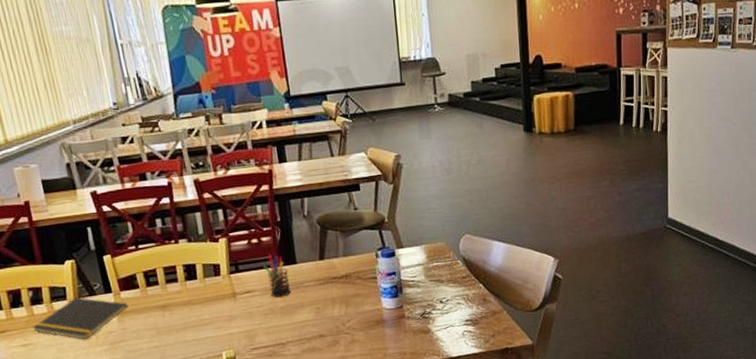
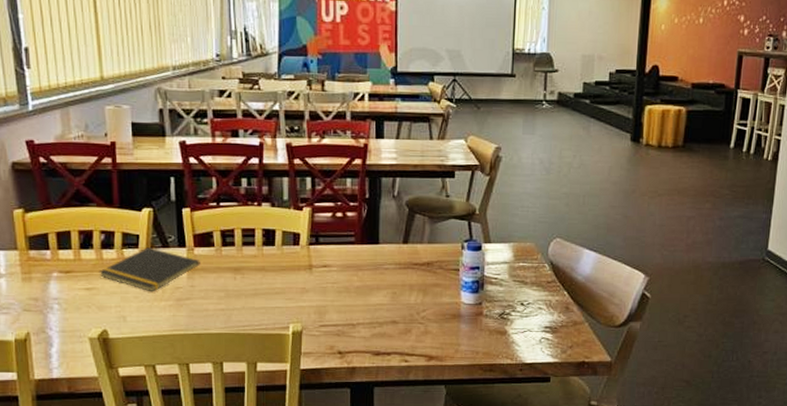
pen holder: present [263,254,291,298] -> none [344,230,370,276]

